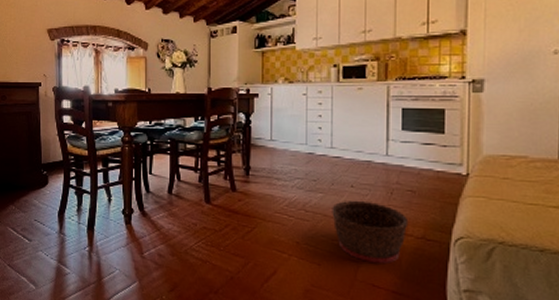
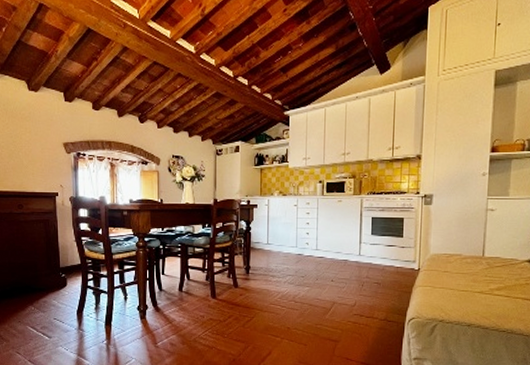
basket: present [332,200,409,264] -> none [316,292,375,342]

